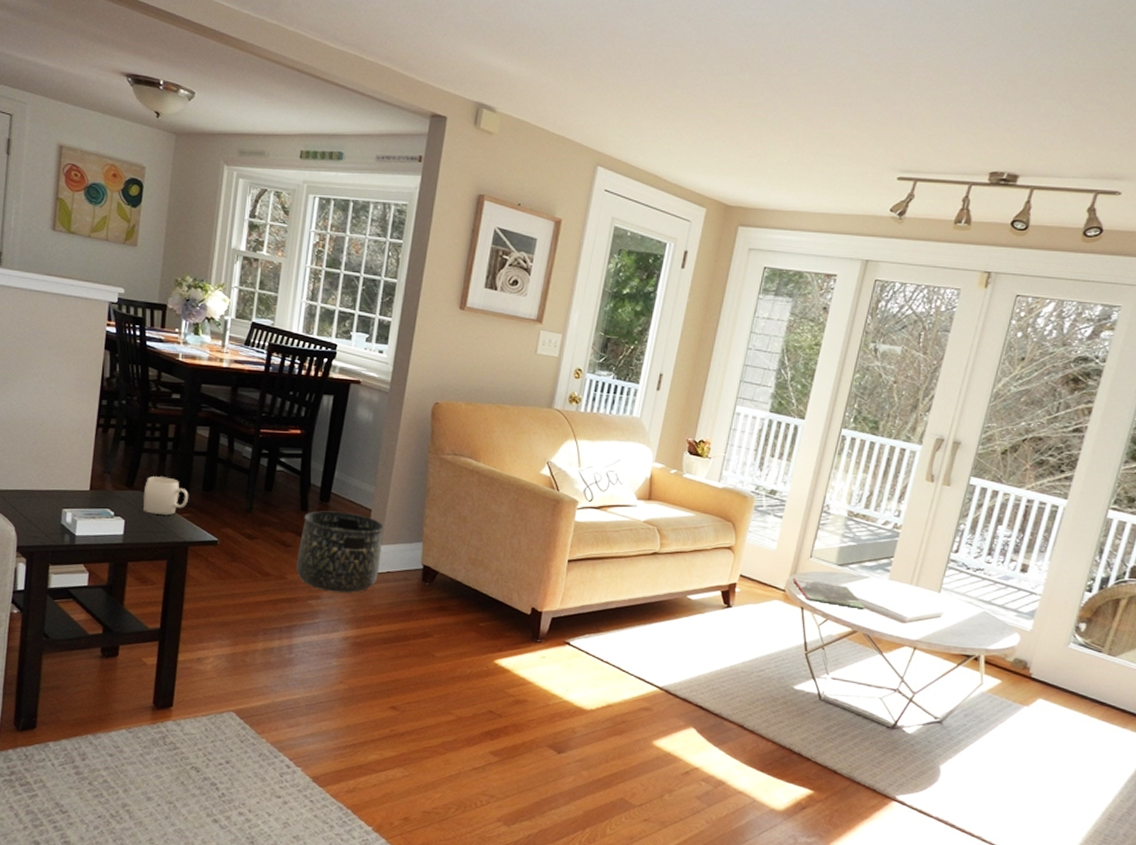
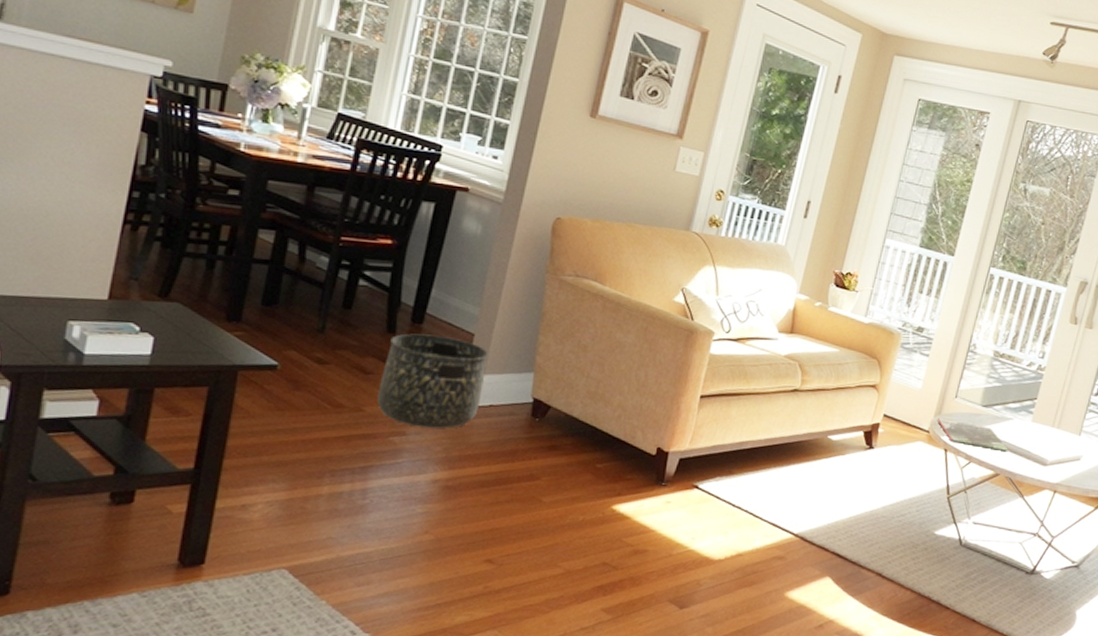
mug: present [143,475,189,516] -> none [181,285,243,333]

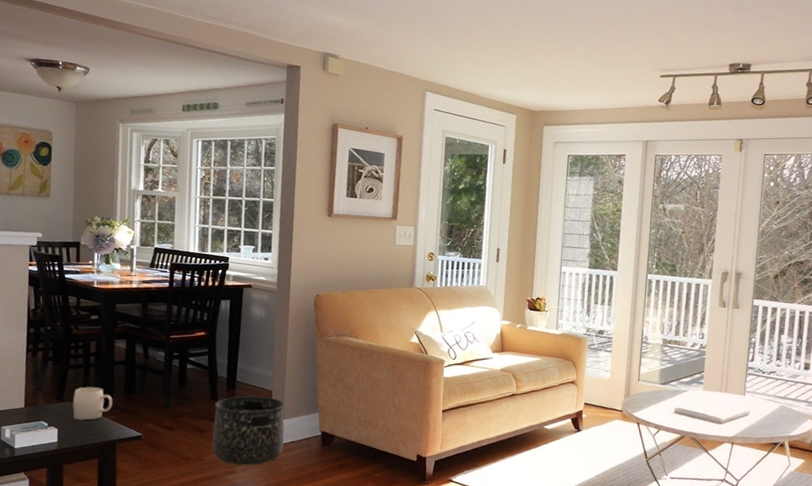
mug: none [181,285,243,333] -> present [72,386,113,420]
magazine: present [937,418,1009,452] -> none [627,399,689,418]

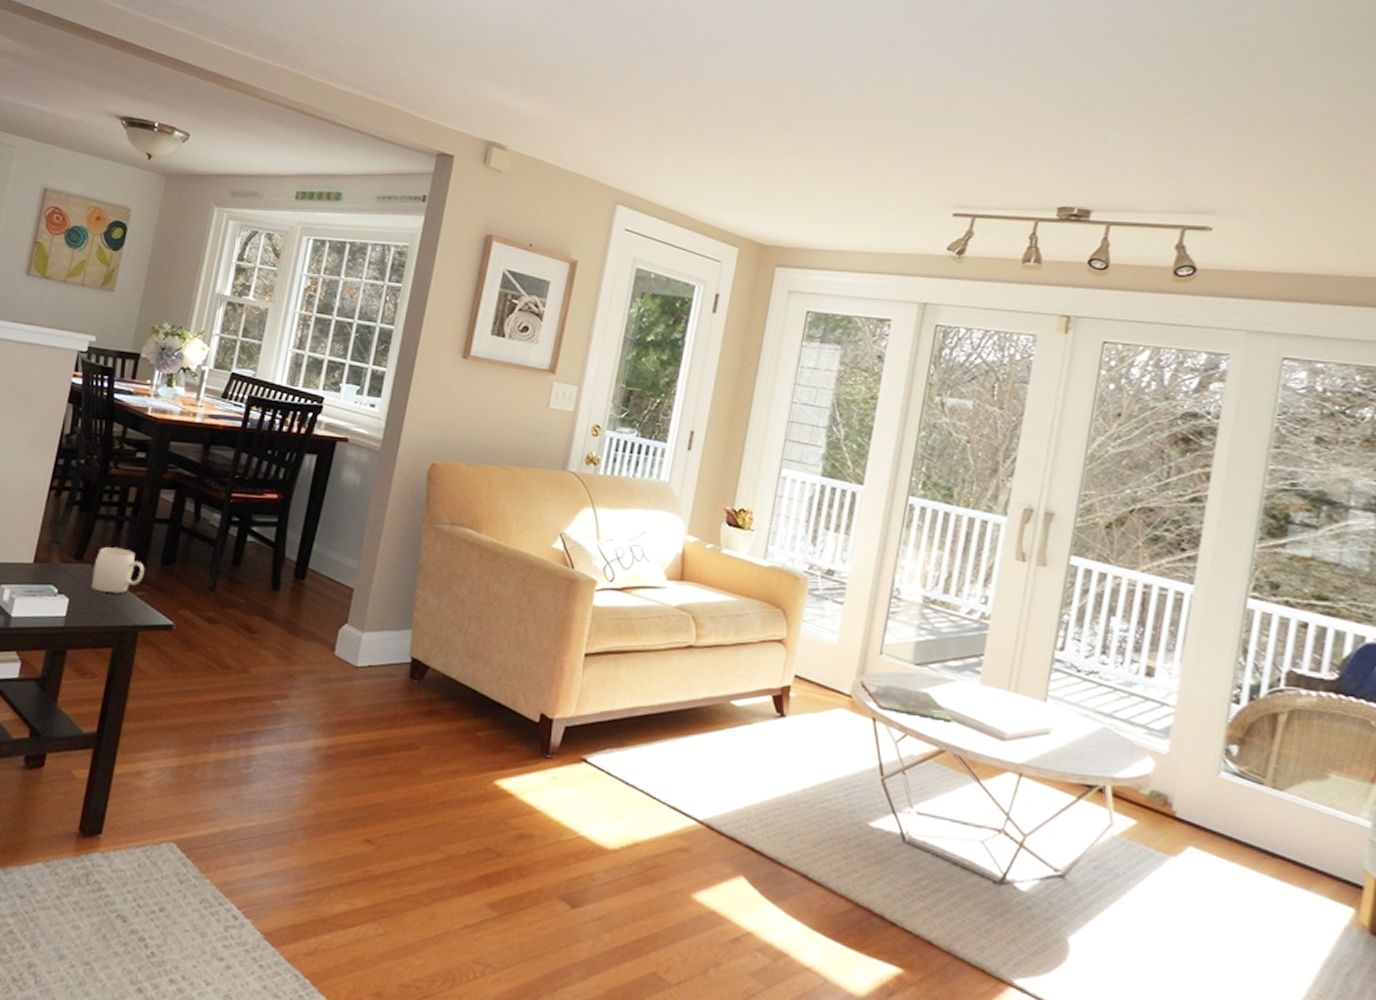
basket: present [212,396,285,466] -> none [262,590,367,691]
magazine: none [627,399,689,418] -> present [860,679,954,723]

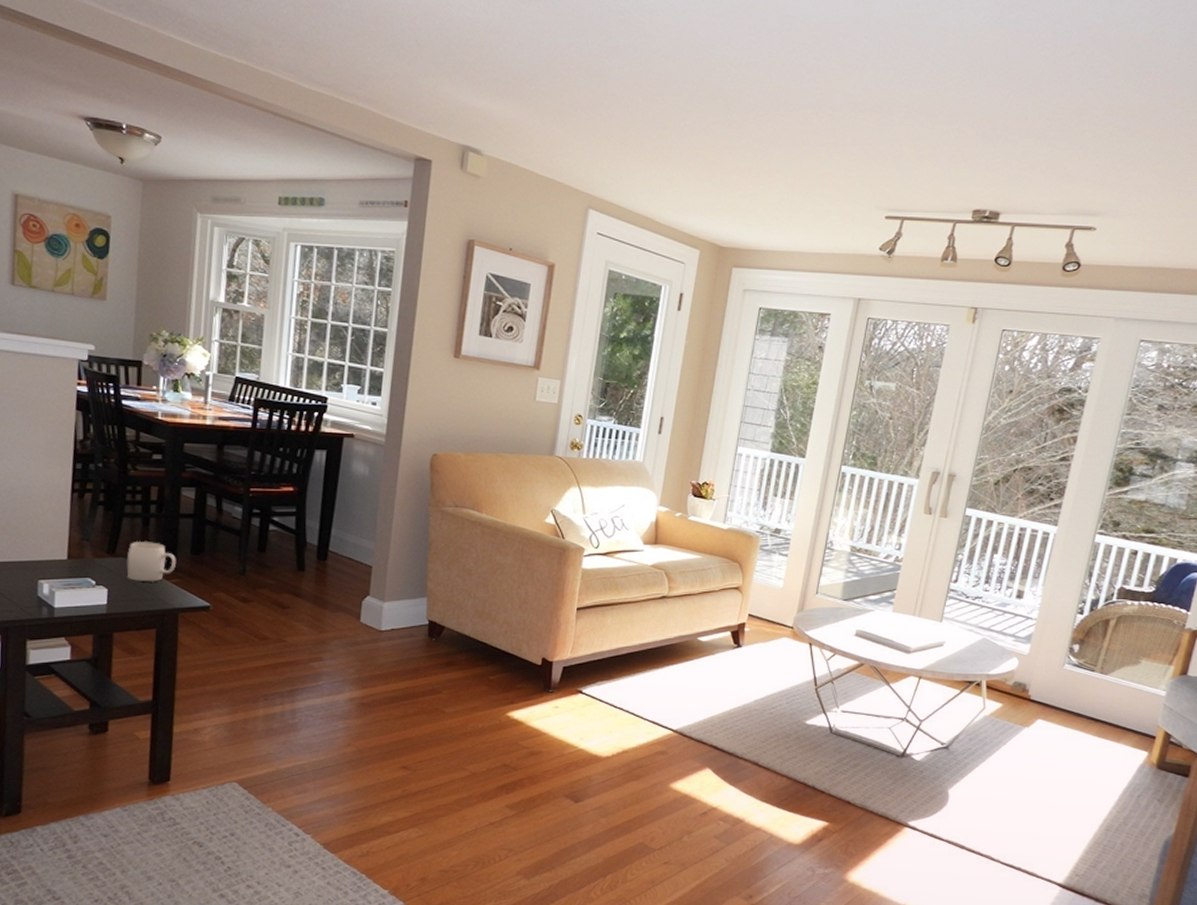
magazine: present [860,679,954,723] -> none [800,614,871,643]

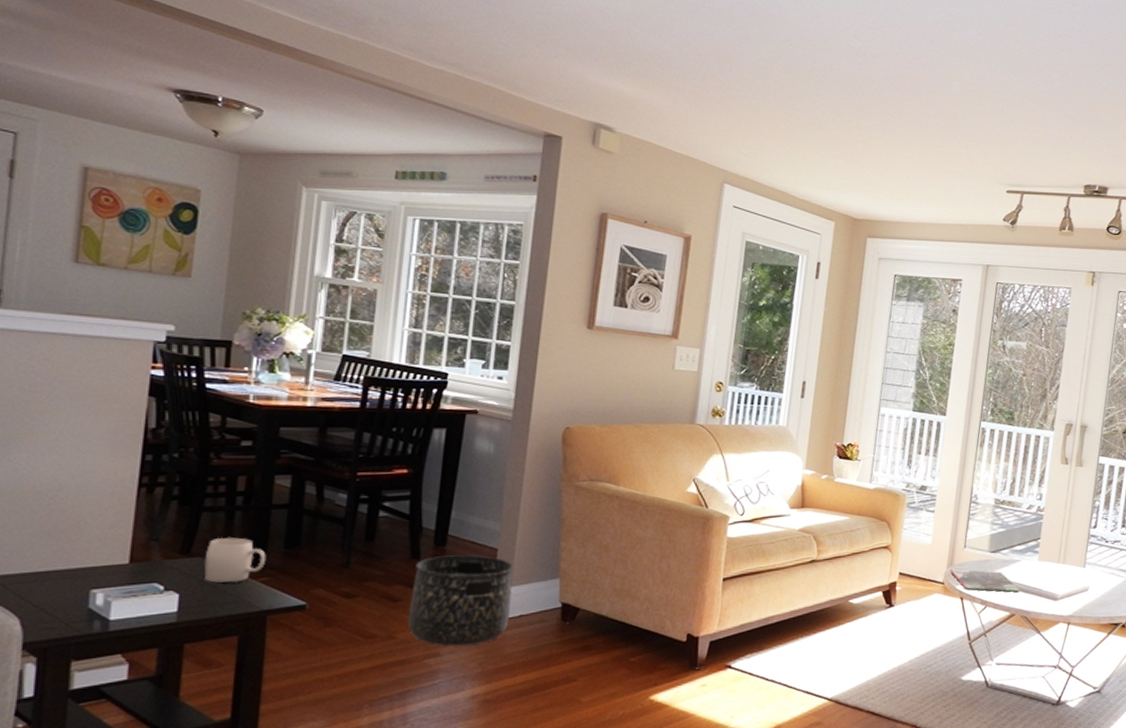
basket: none [295,569,386,653] -> present [408,554,513,647]
magazine: none [800,614,871,643] -> present [950,568,1020,593]

